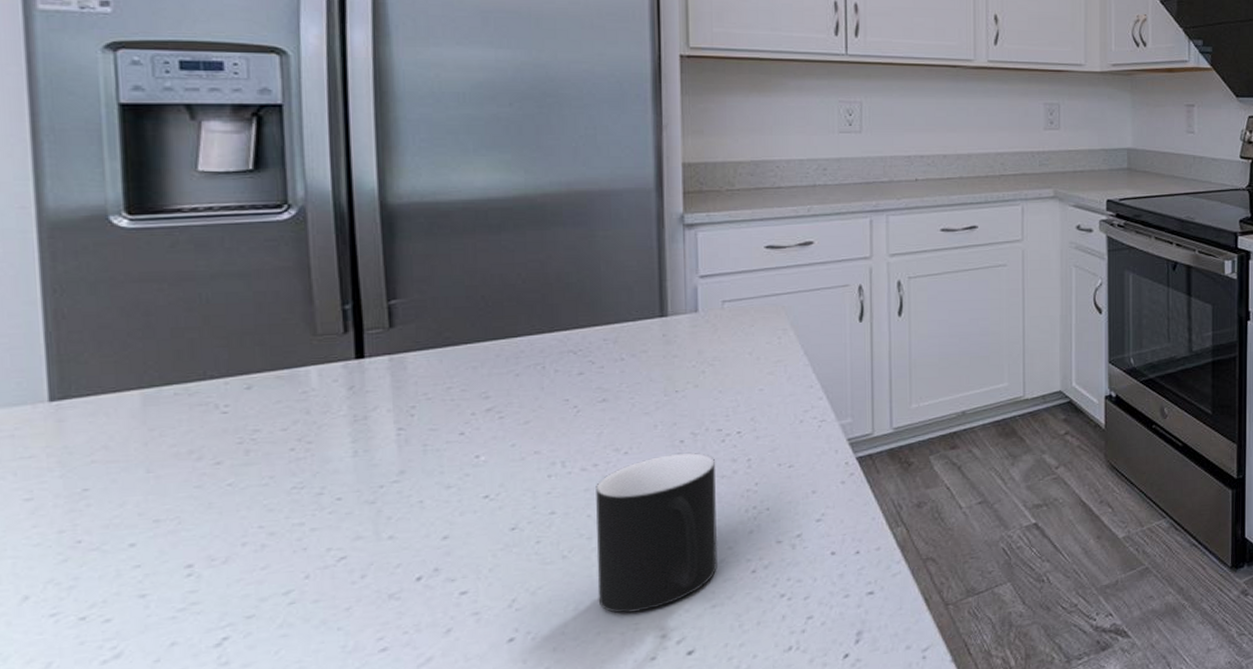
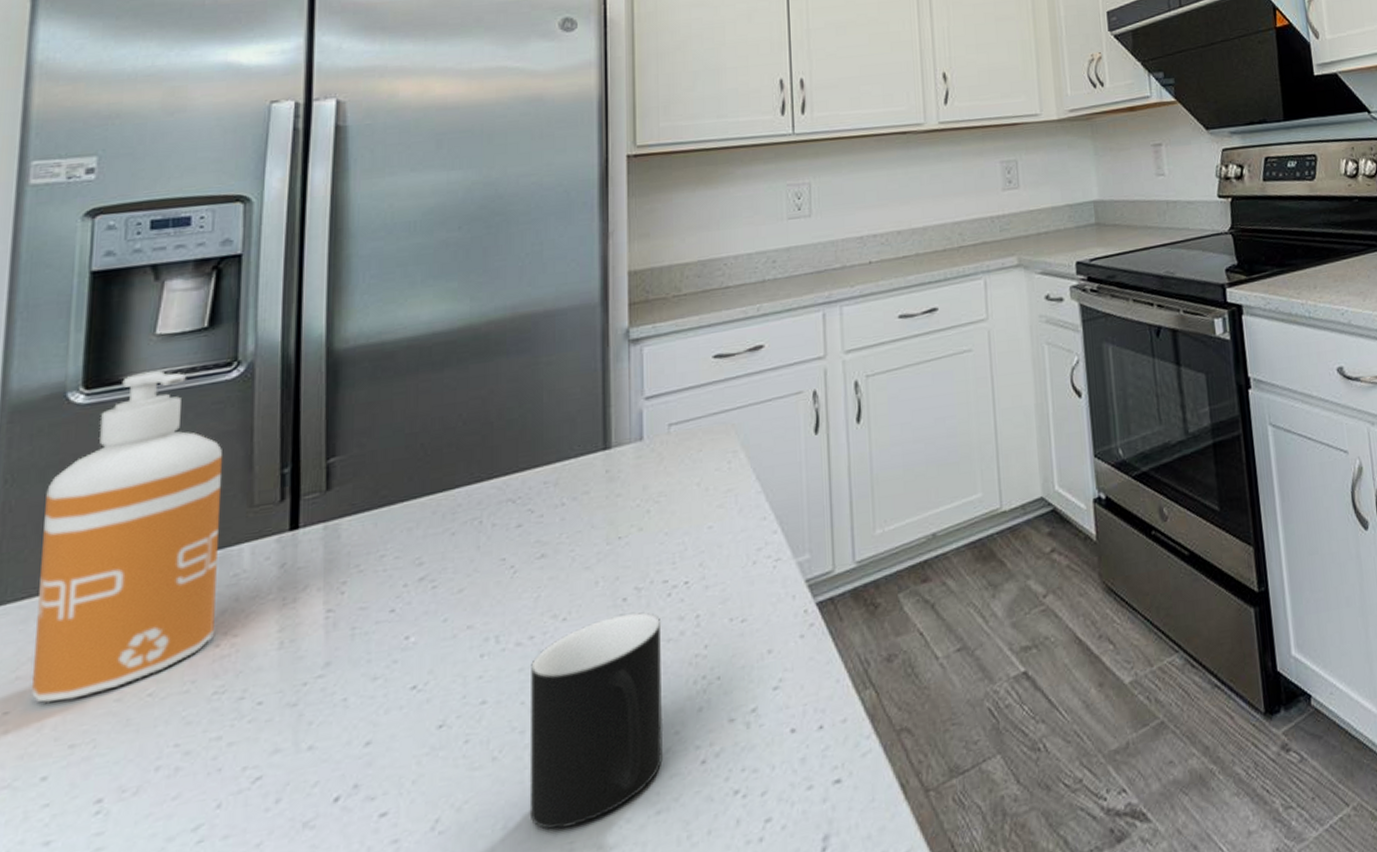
soap dispenser: none [99,204,288,485] -> present [32,371,223,704]

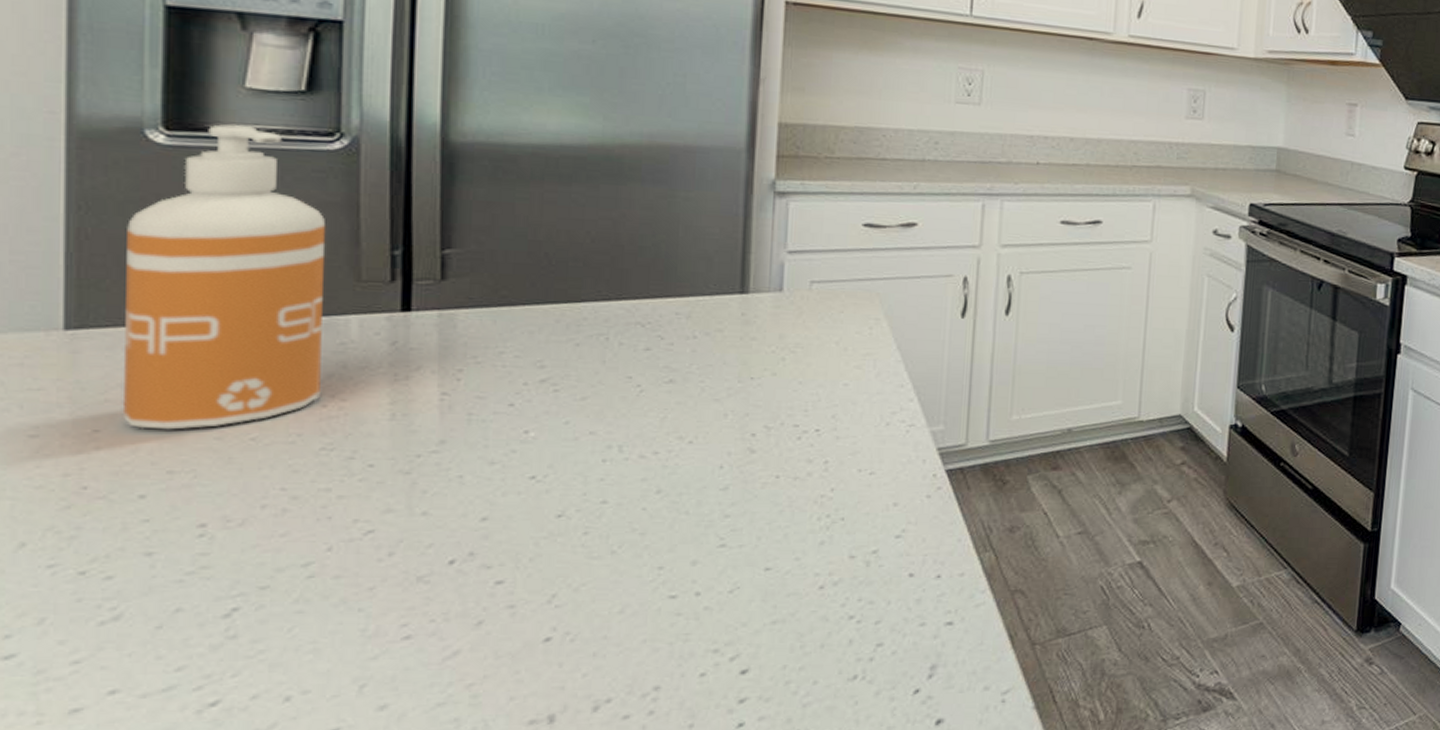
cup: present [529,612,664,830] -> none [646,448,788,622]

